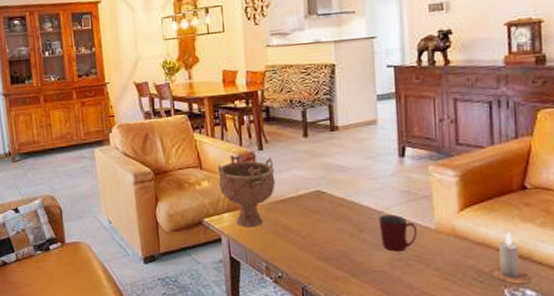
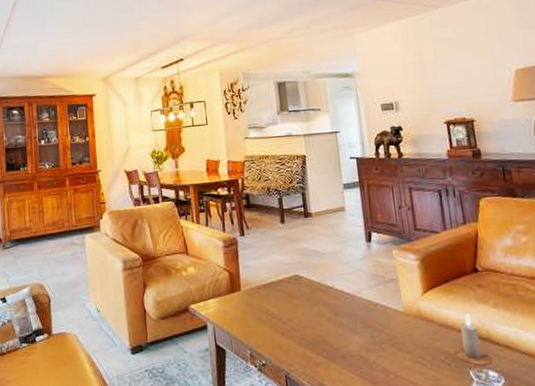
decorative bowl: present [218,154,276,227] -> none [203,240,257,313]
mug: present [379,214,418,252] -> none [353,298,388,335]

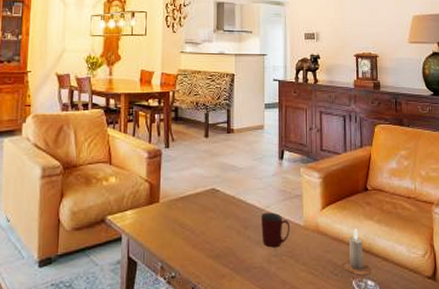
mug: none [353,298,388,335] -> present [261,212,291,248]

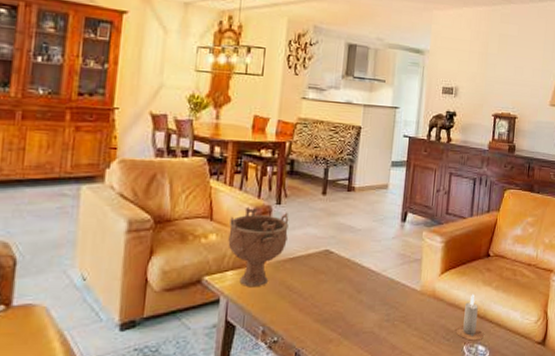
decorative bowl: none [126,151,177,224] -> present [228,206,289,286]
mug: present [261,212,291,248] -> none [375,276,406,313]

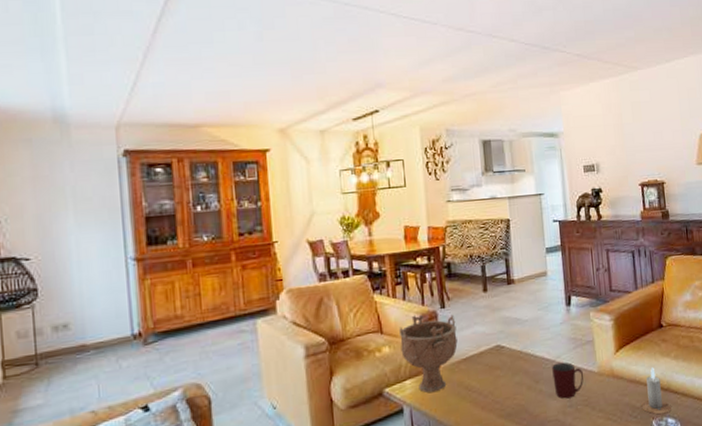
mug: none [375,276,406,313] -> present [552,362,584,399]

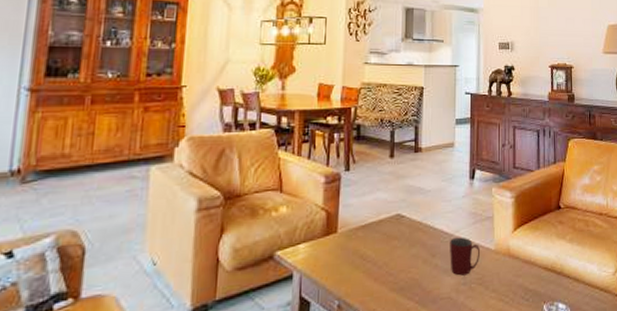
decorative bowl: present [399,314,458,393] -> none [299,175,359,259]
candle: present [640,367,671,415] -> none [533,249,563,299]

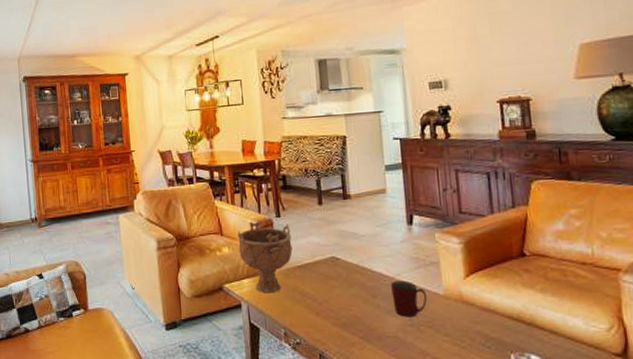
decorative bowl: none [299,175,359,259] -> present [237,221,293,293]

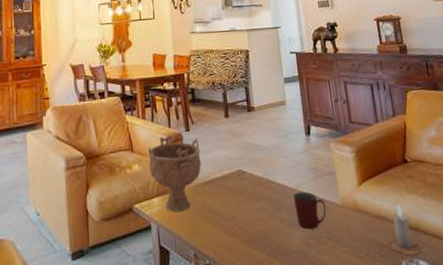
candle: none [495,298,536,349] -> present [387,204,422,256]

